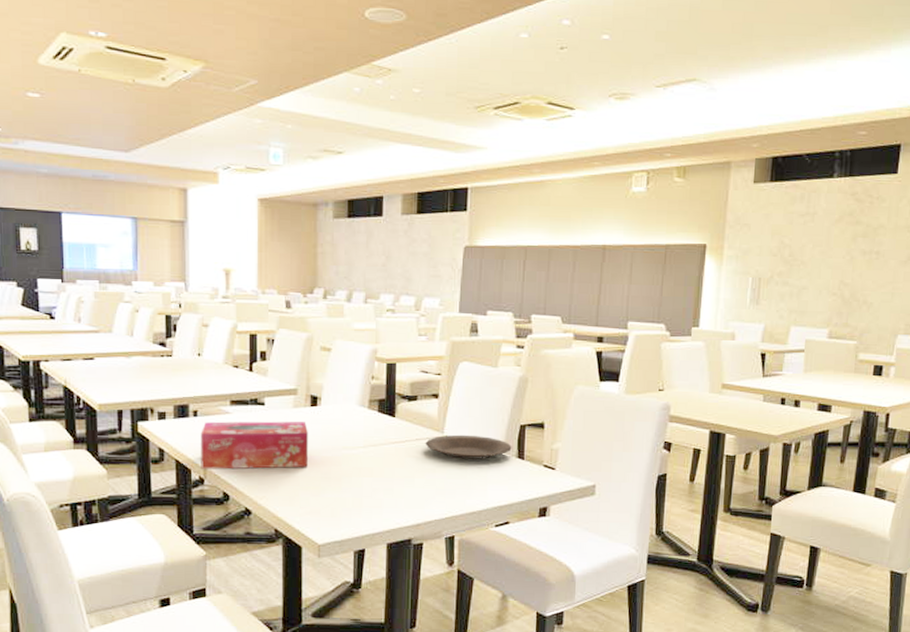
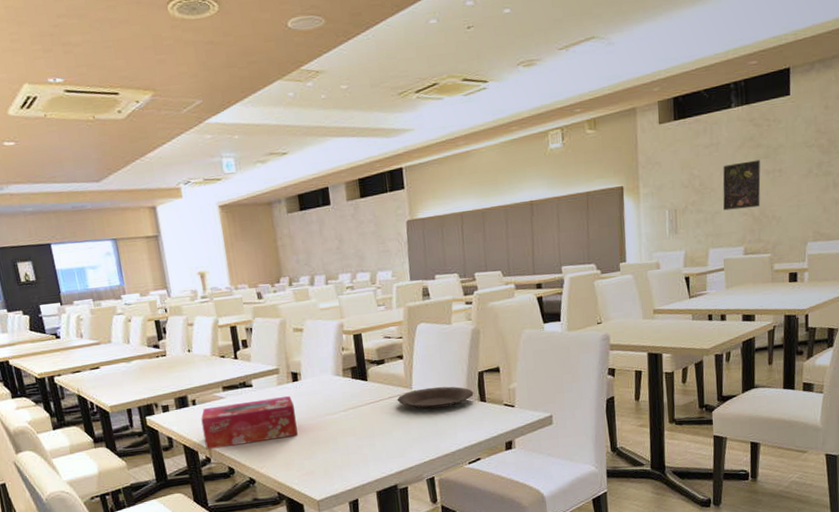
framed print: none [812,237,857,288] -> present [722,160,761,211]

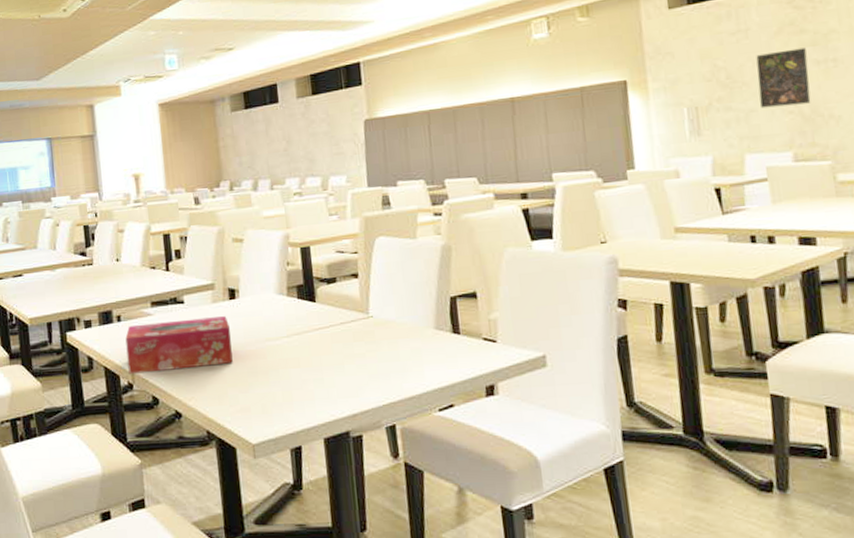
plate: present [397,386,474,410] -> none [350,312,445,340]

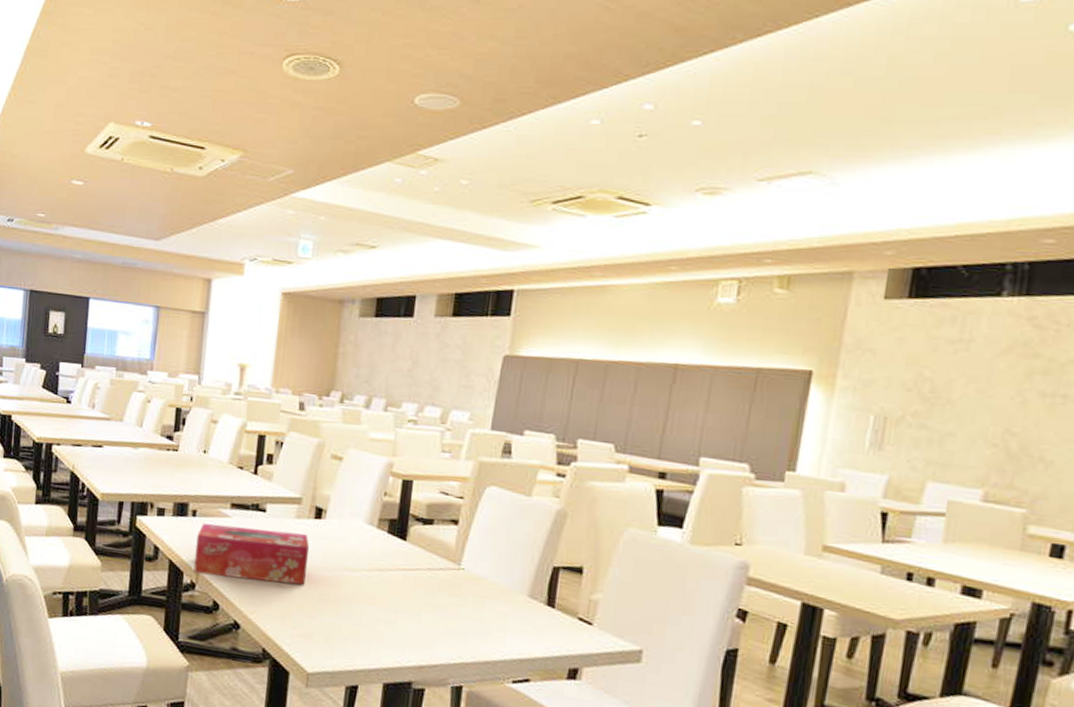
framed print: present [756,47,811,109] -> none [961,372,1034,440]

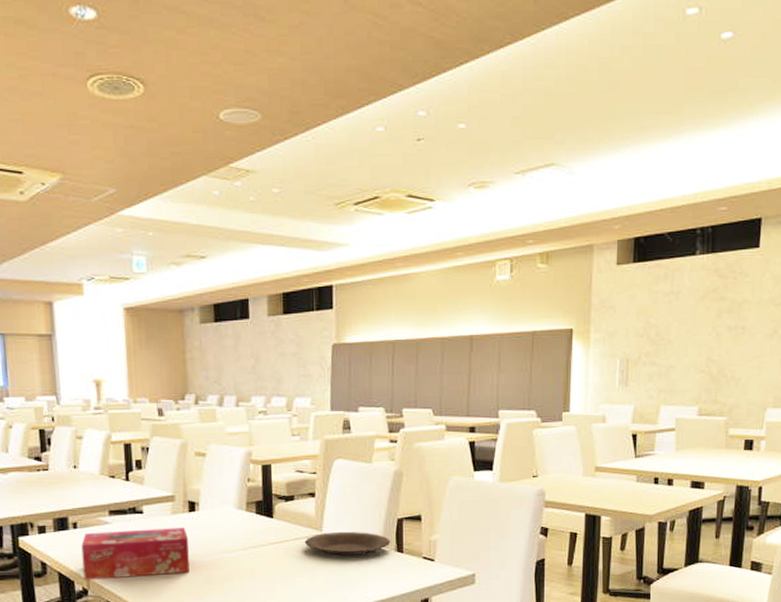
plate: none [437,568,541,602] -> present [304,531,391,556]

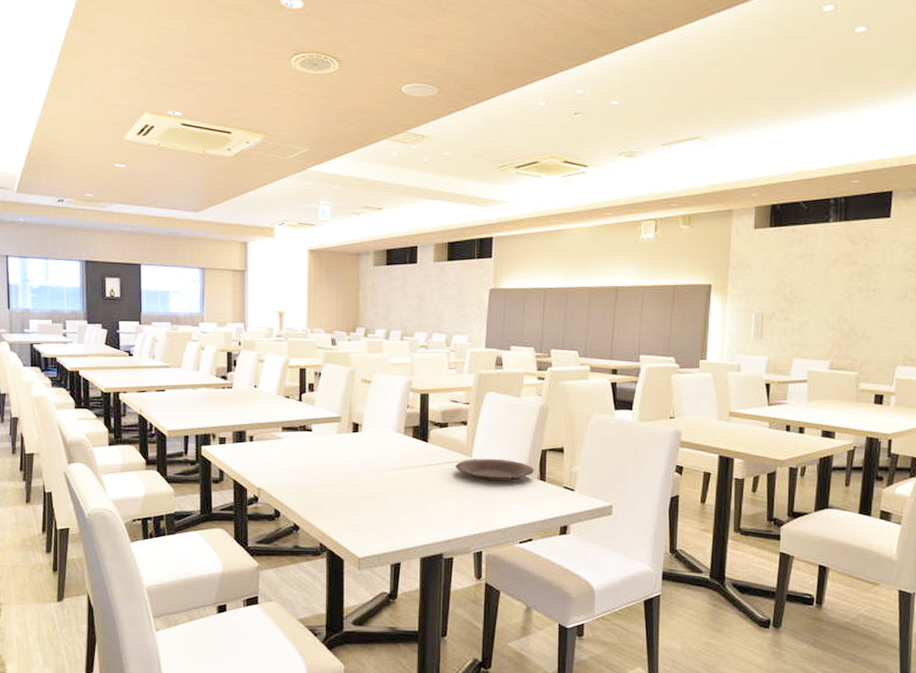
tissue box: present [81,528,190,580] -> none [255,445,350,489]

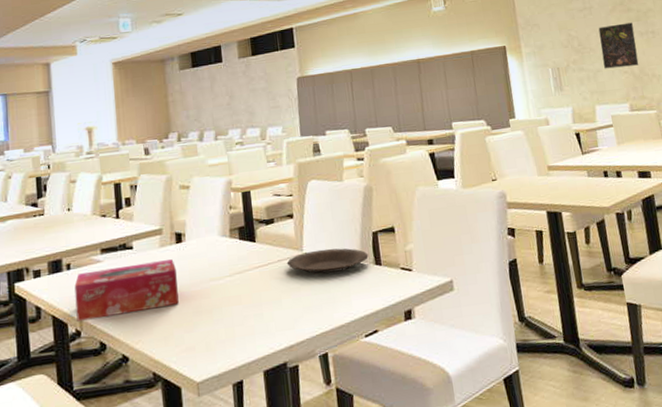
tissue box: none [255,445,350,489] -> present [74,259,179,322]
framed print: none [812,276,854,323] -> present [598,22,639,69]

